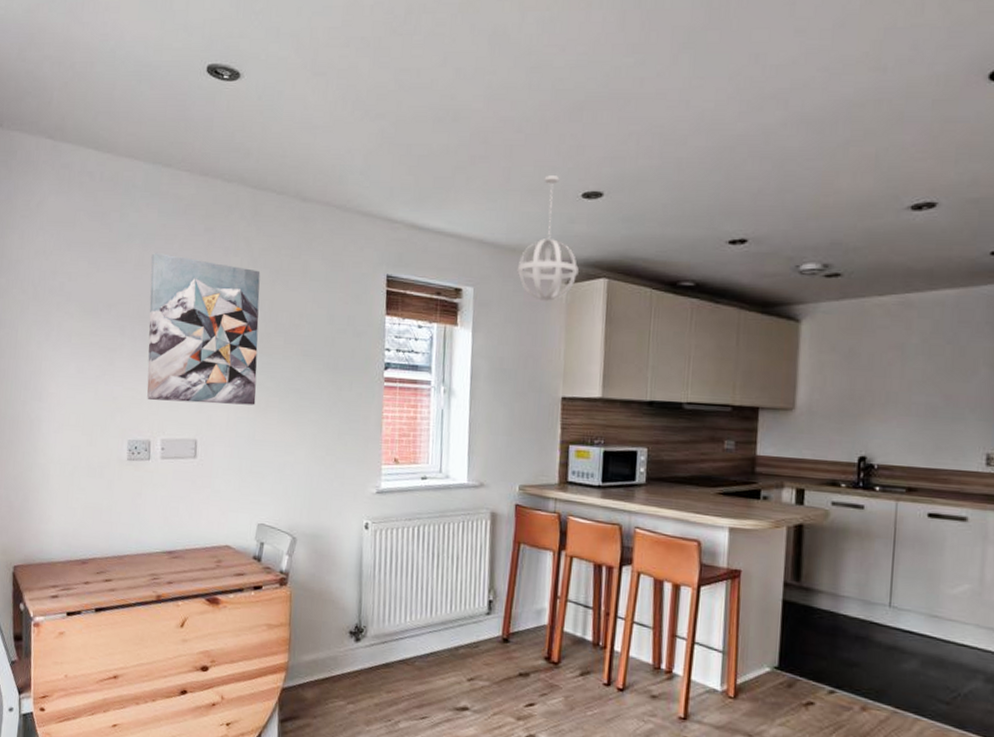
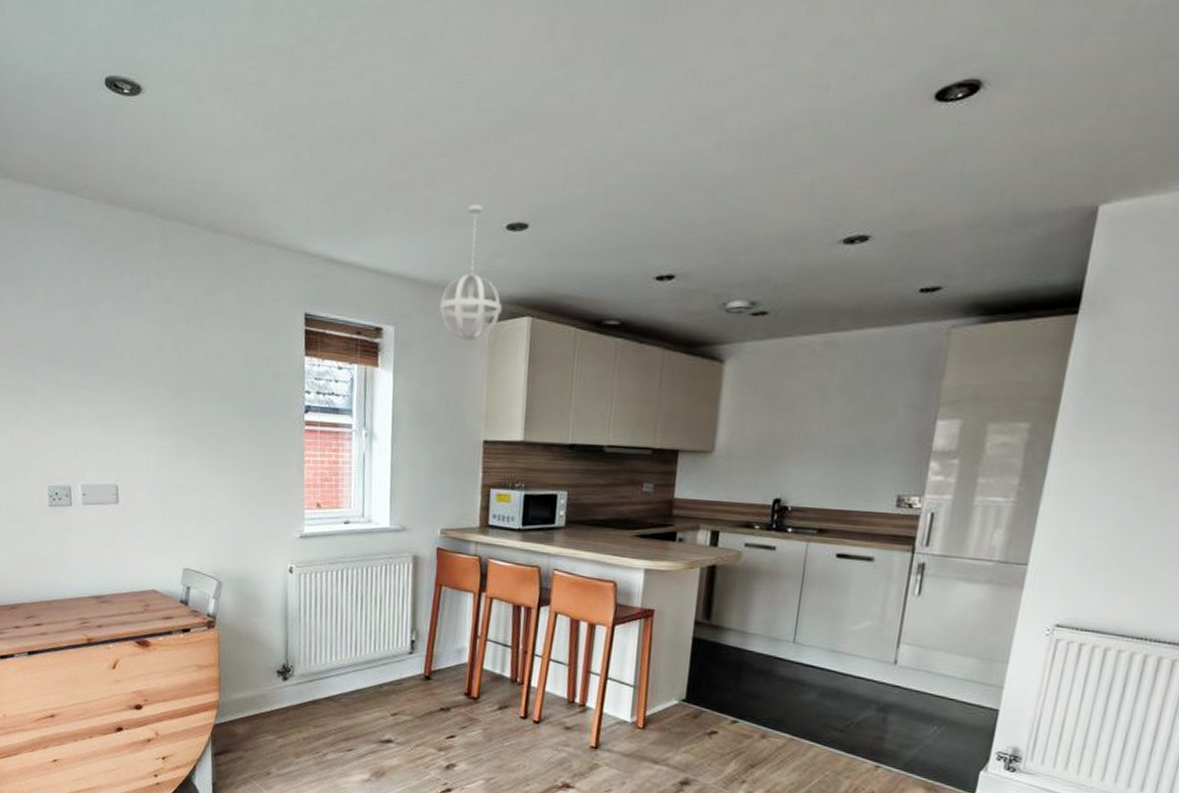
wall art: present [147,253,261,405] -> none [58,289,176,450]

